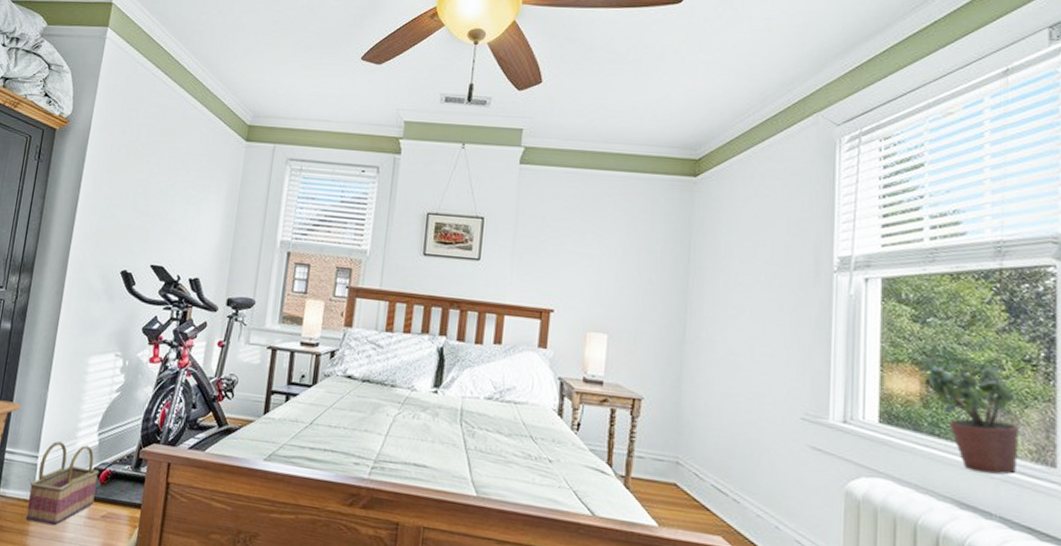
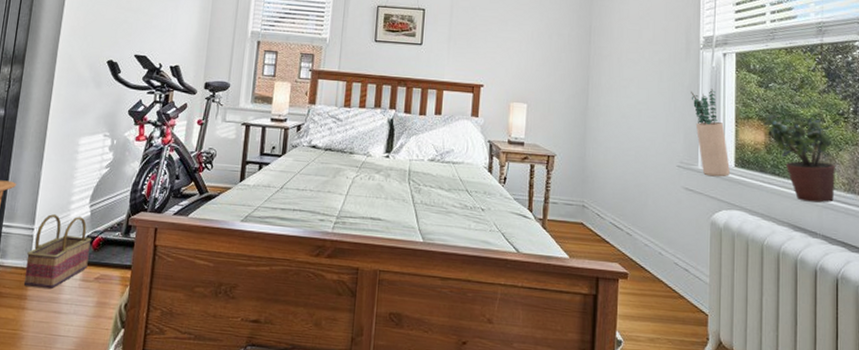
vase: none [820,322,873,436] -> present [691,89,731,178]

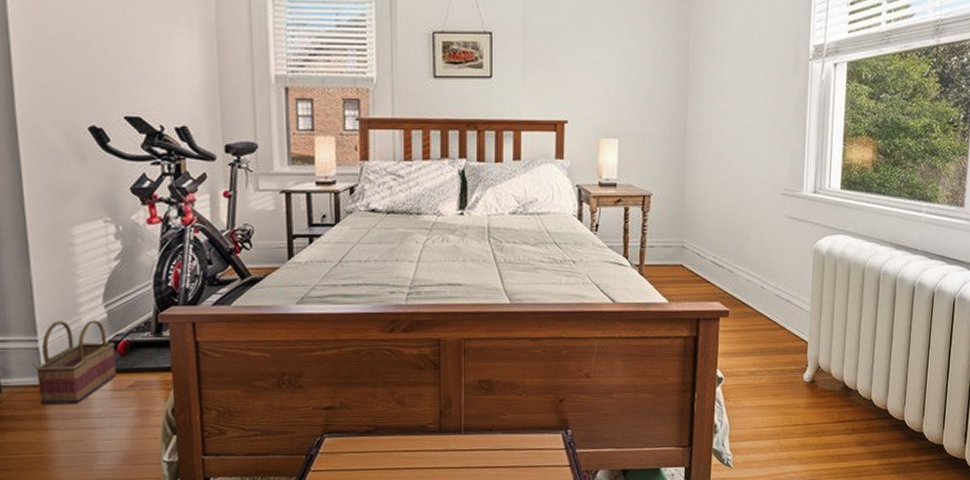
vase: present [691,89,731,178] -> none [798,105,836,202]
potted plant: present [763,114,835,203] -> none [872,128,941,219]

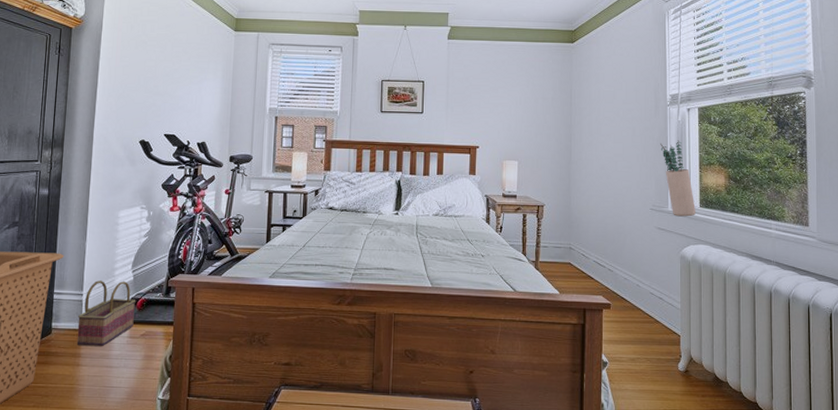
vase: none [798,105,836,202] -> present [660,140,697,217]

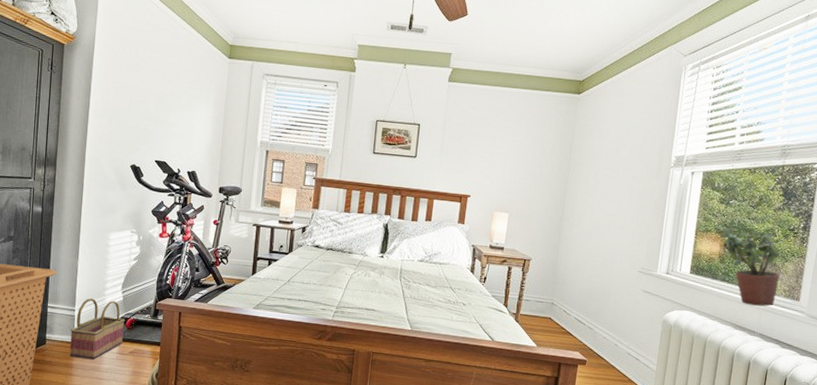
vase: present [660,140,697,217] -> none [657,204,686,282]
potted plant: none [723,159,786,234] -> present [720,228,781,307]

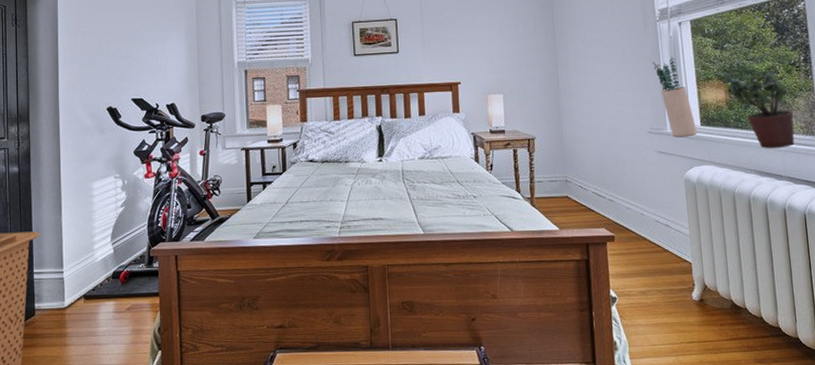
basket: present [69,298,126,359] -> none [61,255,119,325]
vase: none [657,204,686,282] -> present [653,57,698,138]

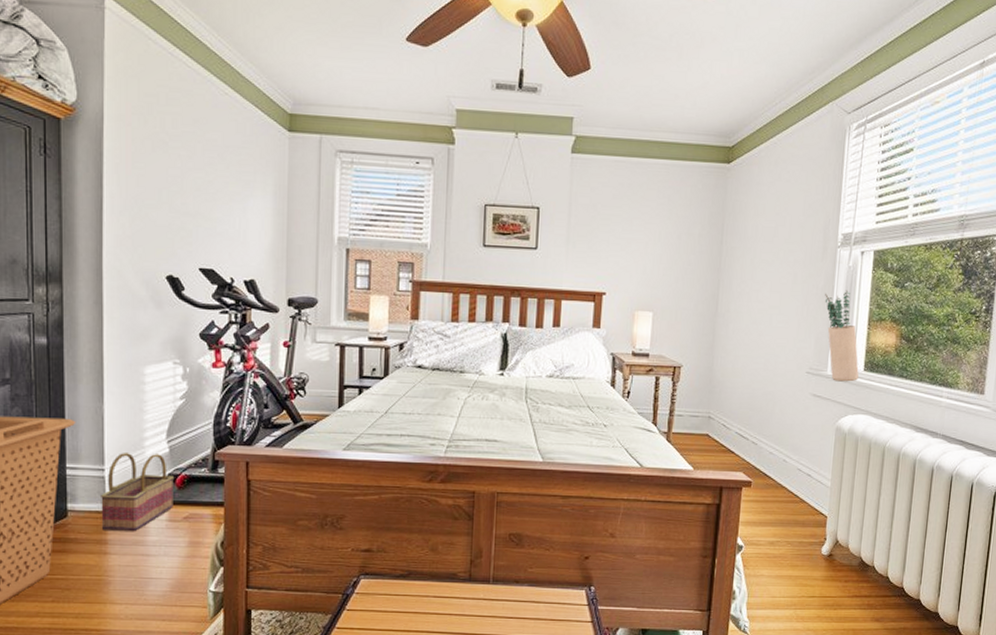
basket: none [61,255,119,325] -> present [101,453,175,531]
potted plant: present [722,70,794,149] -> none [895,315,962,404]

